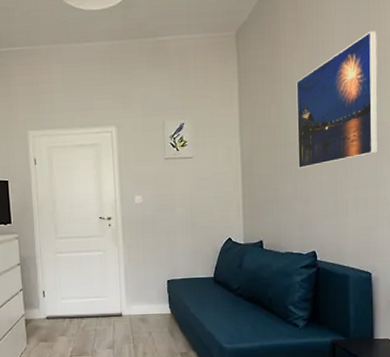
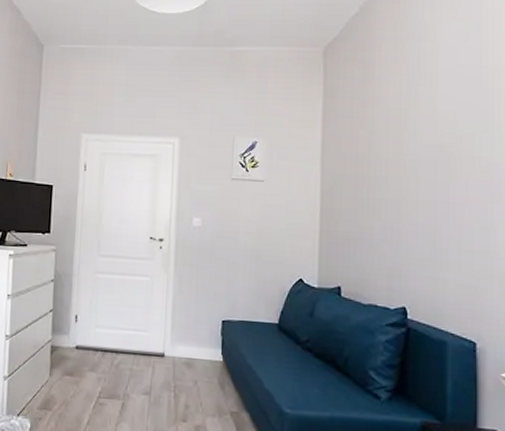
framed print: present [296,31,379,169] -> none [389,59,490,208]

